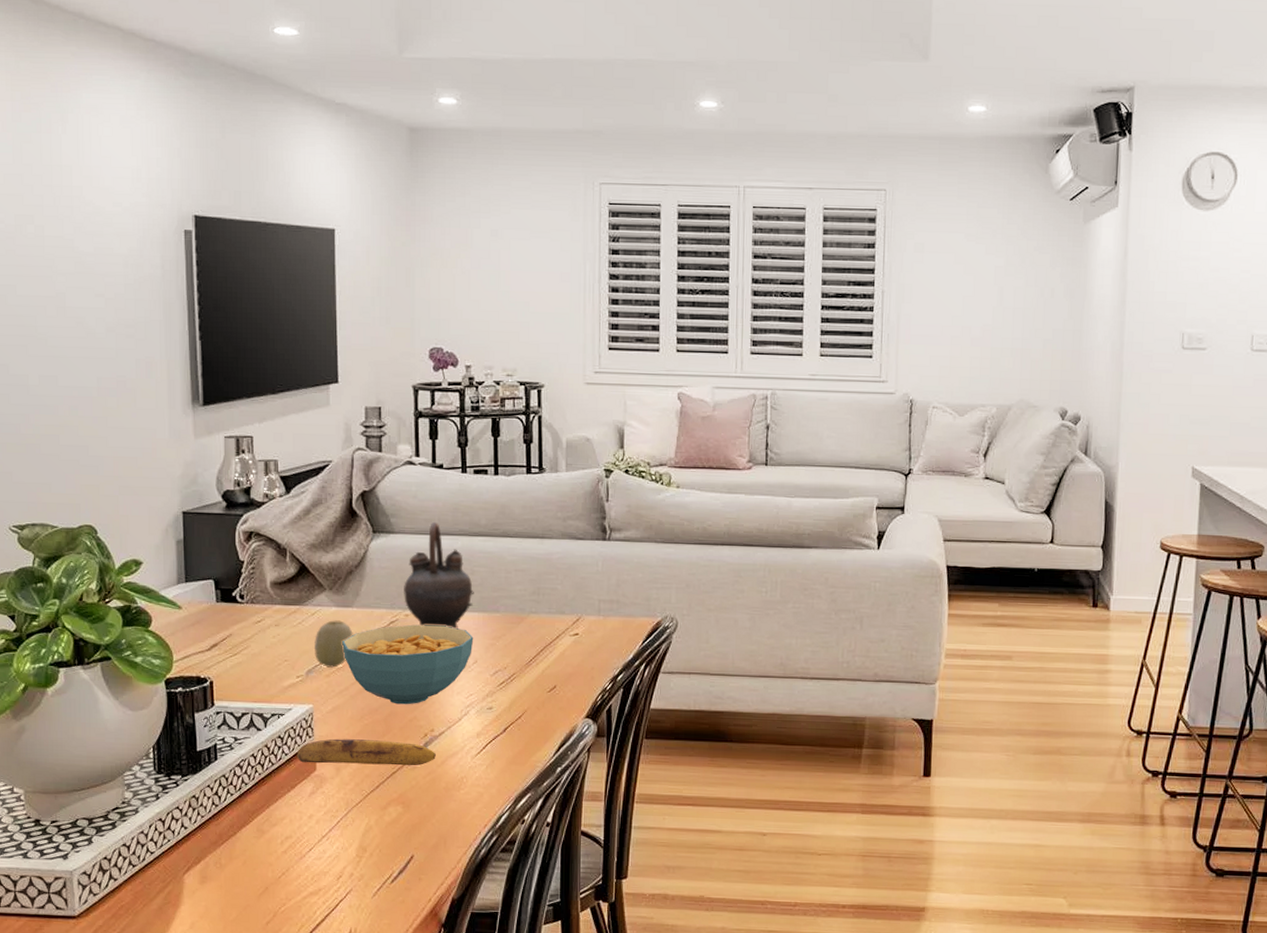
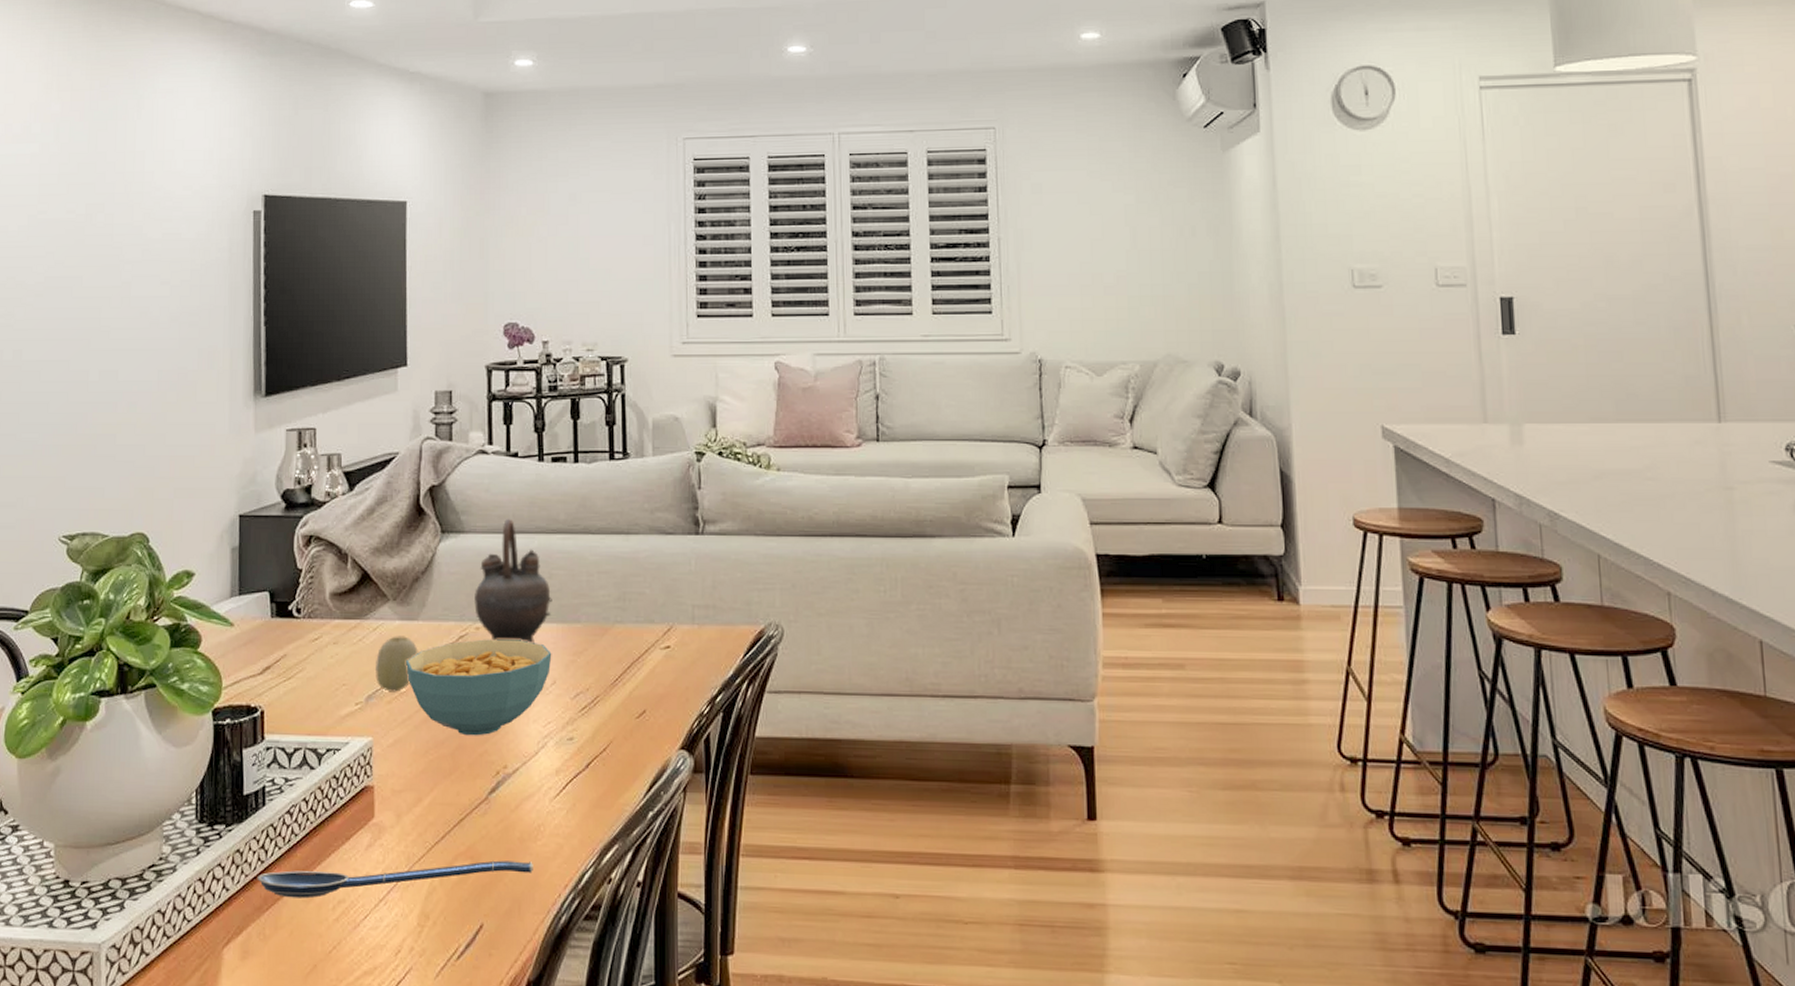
spoon: none [213,805,457,835] -> present [258,860,533,899]
banana: present [296,738,436,766] -> none [352,778,509,812]

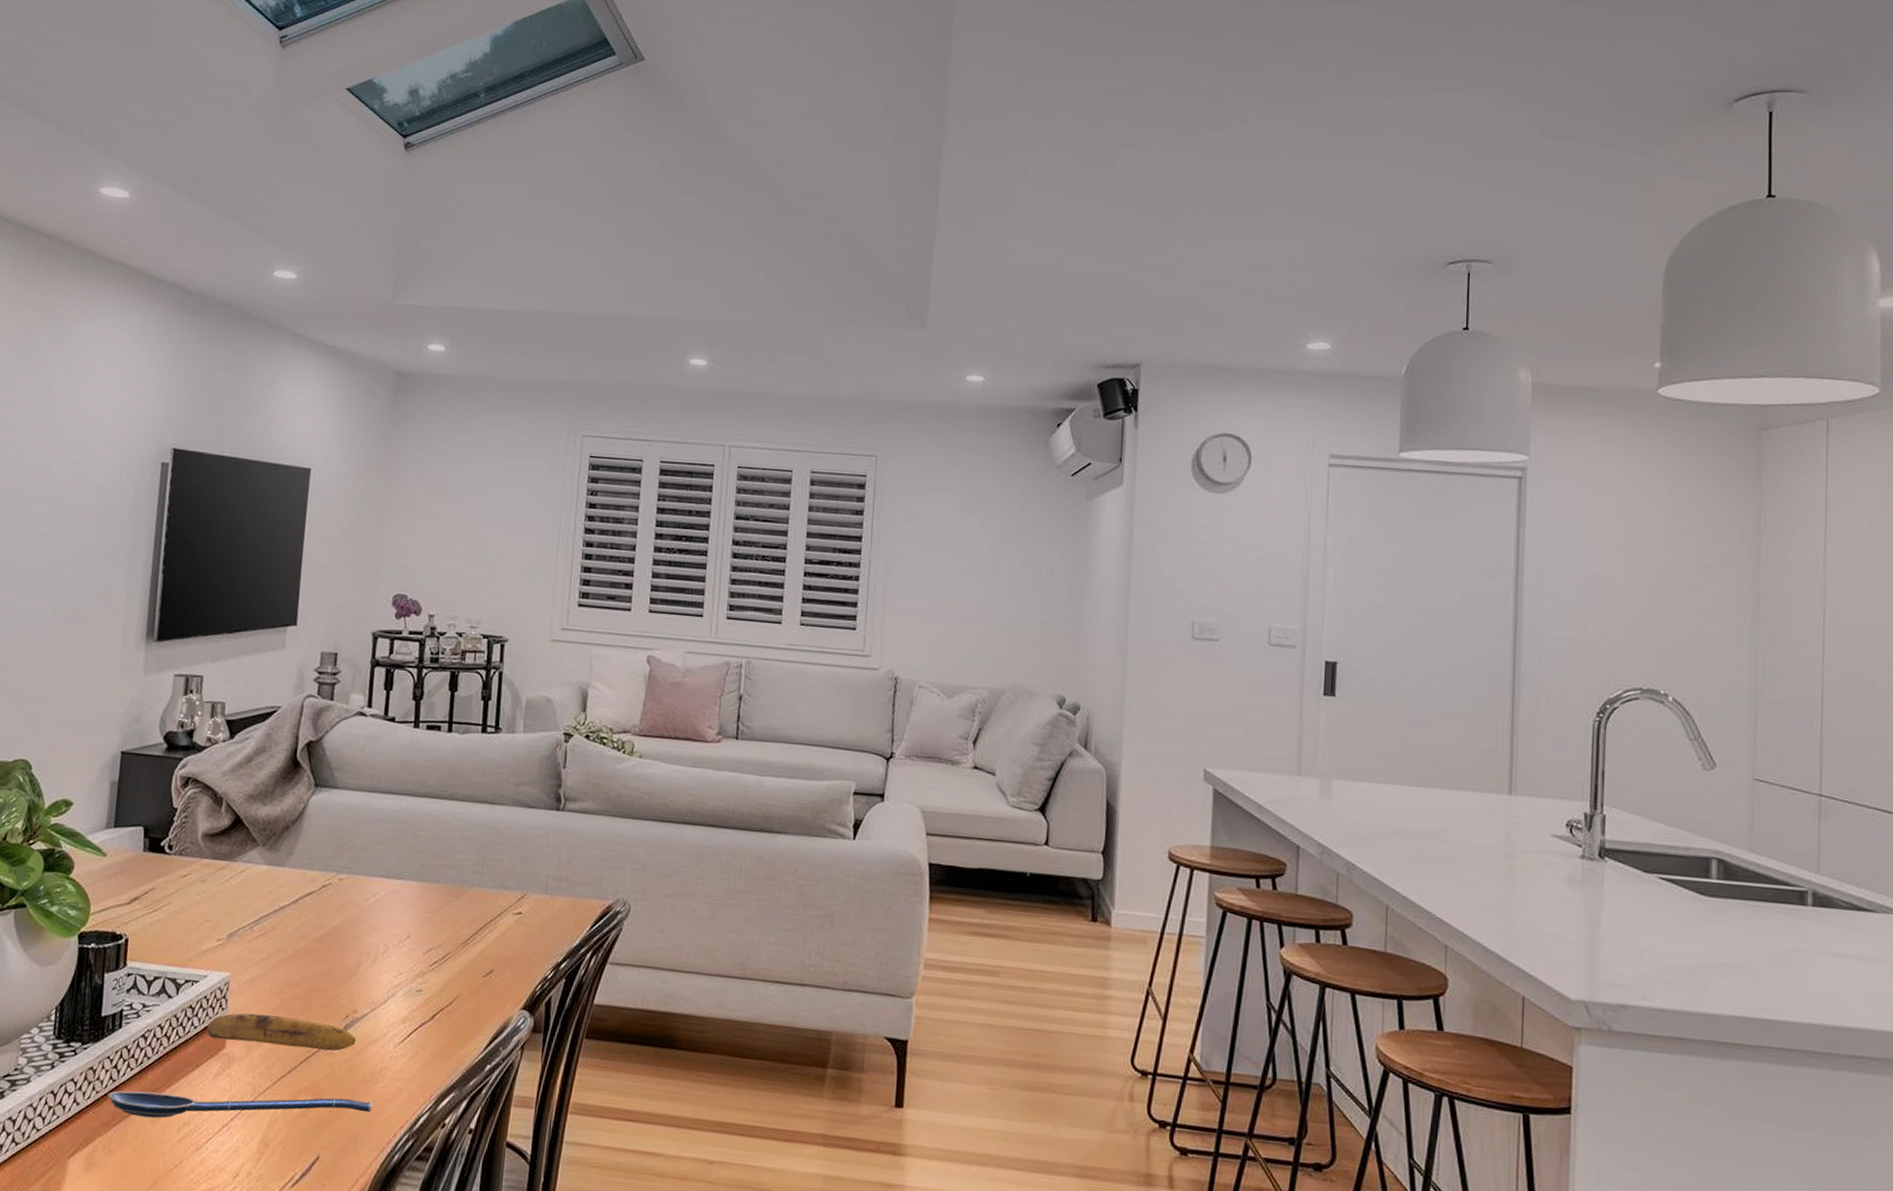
banana: none [352,778,509,812] -> present [206,1013,356,1051]
fruit: present [376,636,418,692] -> none [239,879,282,933]
cereal bowl: present [406,639,552,736] -> none [269,890,409,981]
teapot: present [474,518,552,644] -> none [339,778,415,899]

